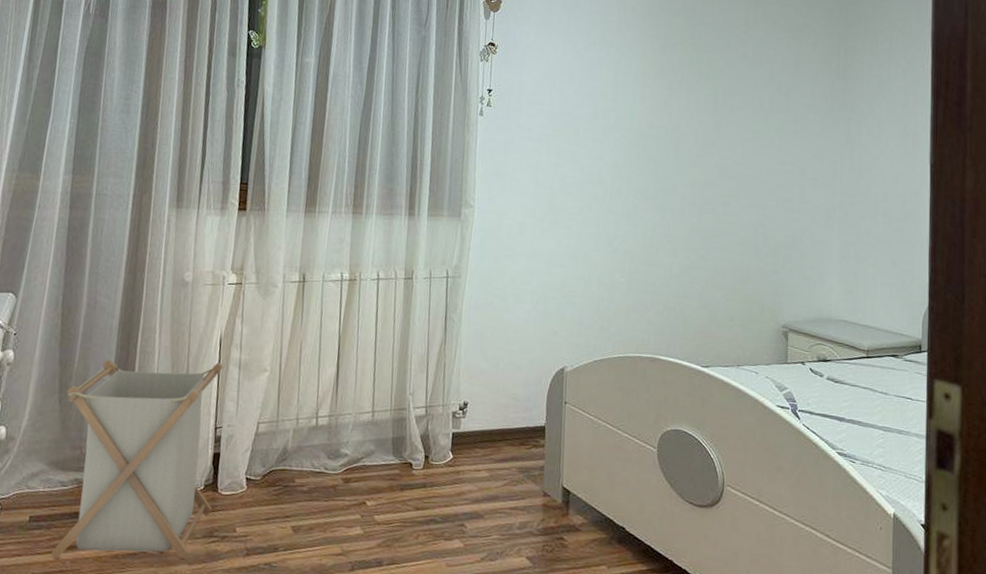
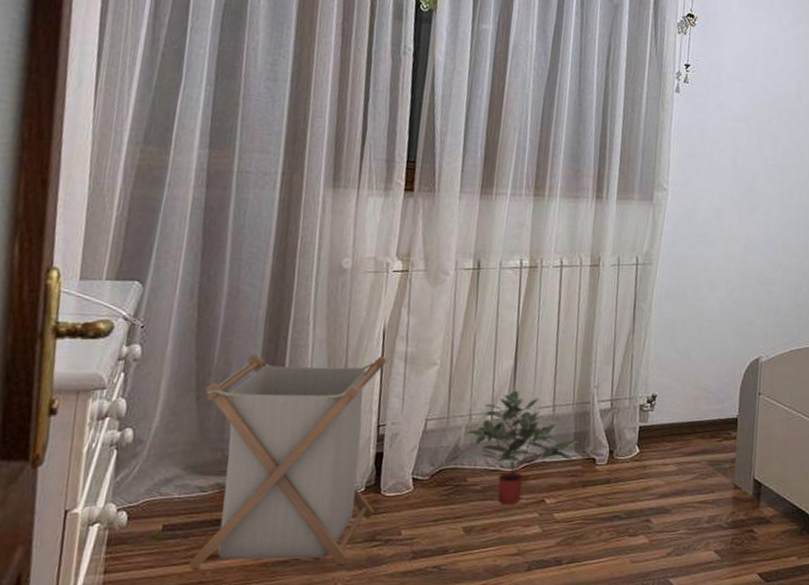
potted plant: none [293,396,397,506] -> present [465,390,580,505]

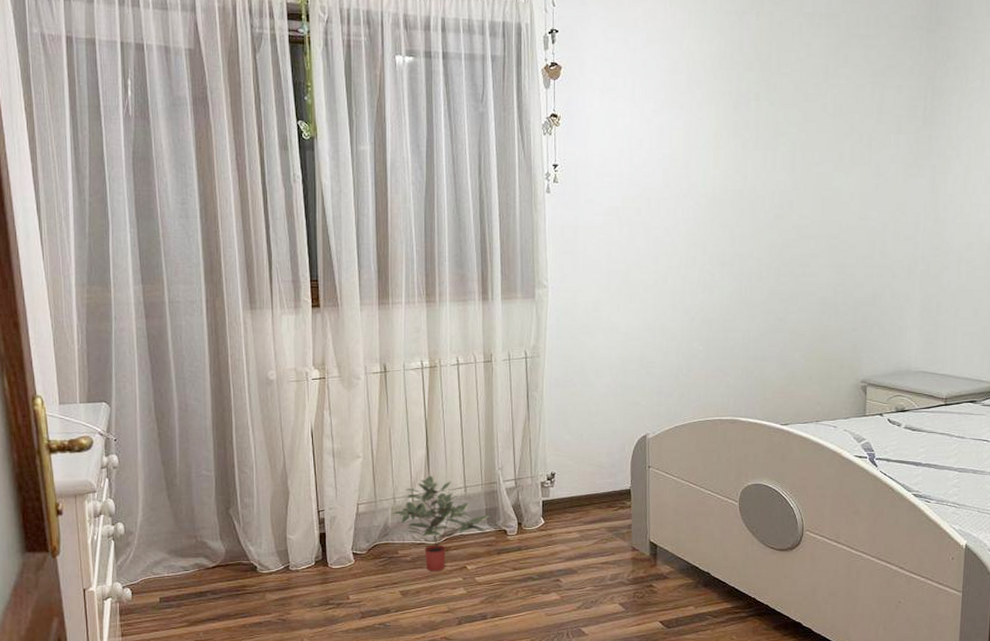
laundry basket: present [189,354,387,569] -> none [174,452,325,631]

